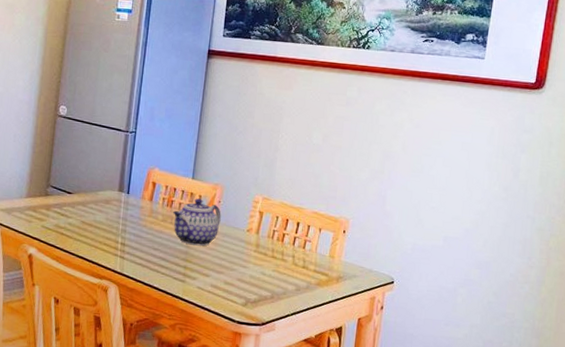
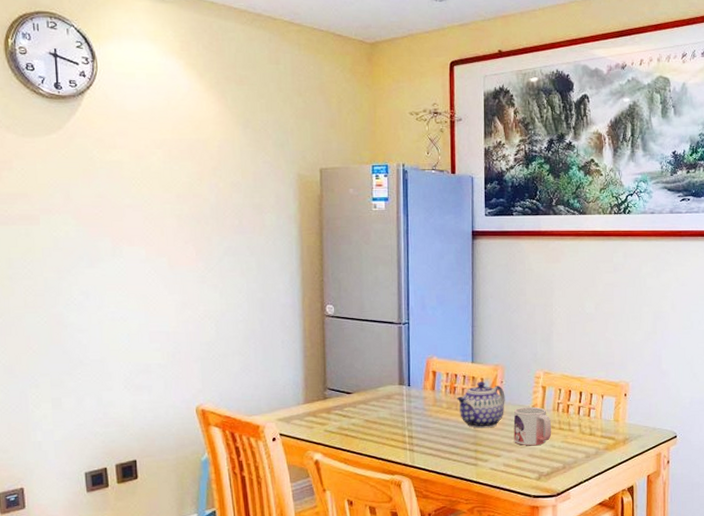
mug: none [224,229,265,271] -> present [513,406,552,446]

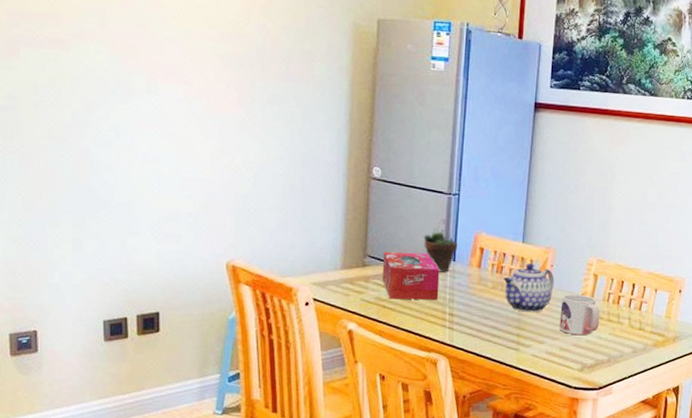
tissue box: none [343,381,397,428] -> present [383,251,440,301]
succulent plant: none [378,347,411,398] -> present [423,218,457,273]

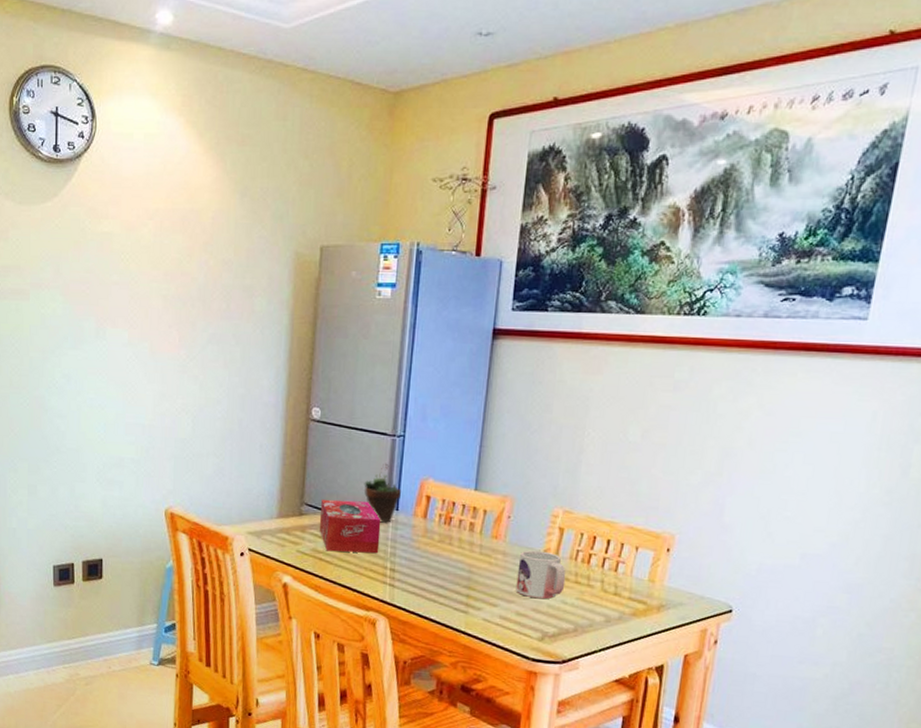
teapot: present [503,263,554,313] -> none [452,514,512,571]

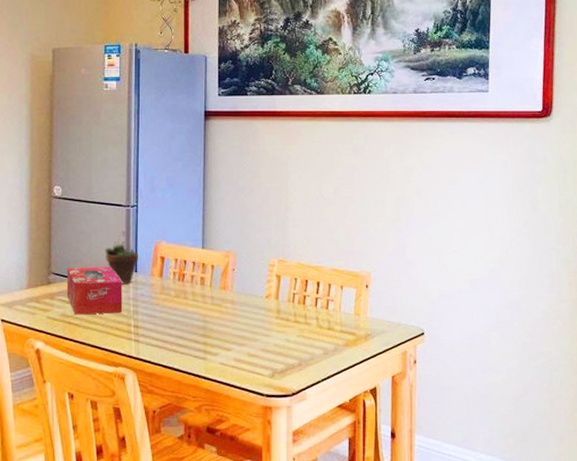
mug: present [515,550,566,599] -> none [245,297,287,340]

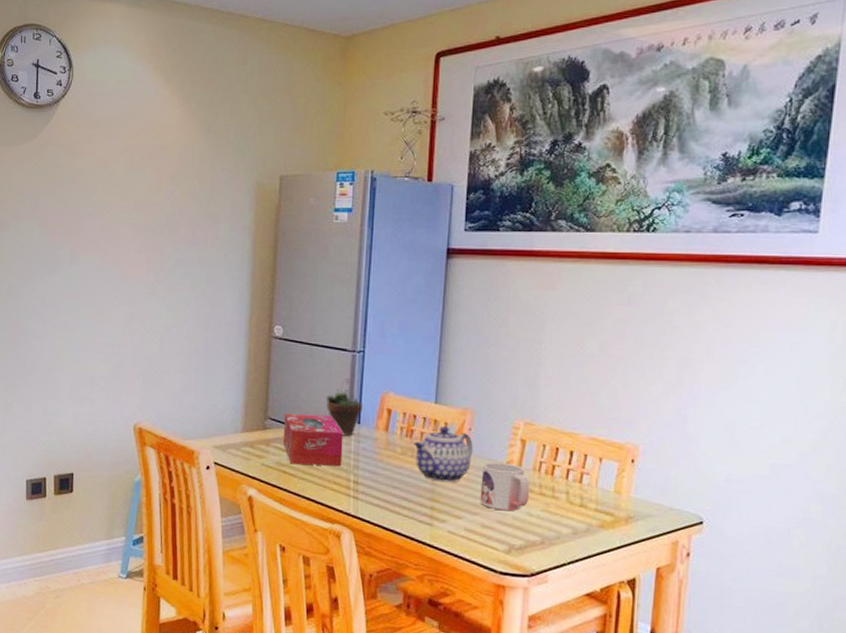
teapot: none [186,269,237,319] -> present [414,426,473,483]
mug: none [245,297,287,340] -> present [480,462,530,511]

